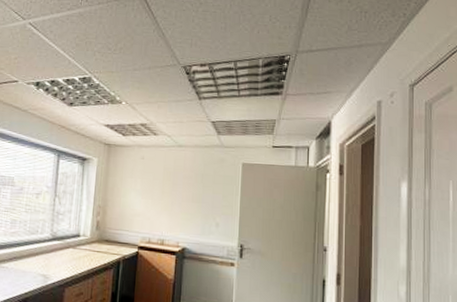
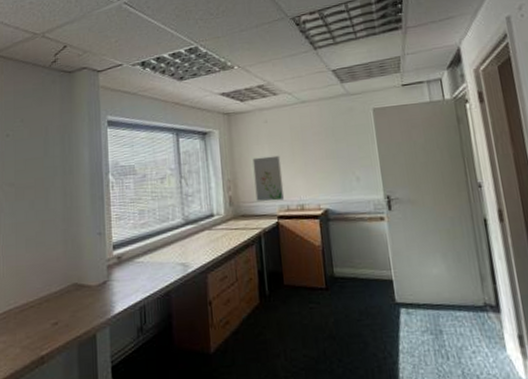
wall art: none [121,189,151,233] -> present [252,155,285,202]

